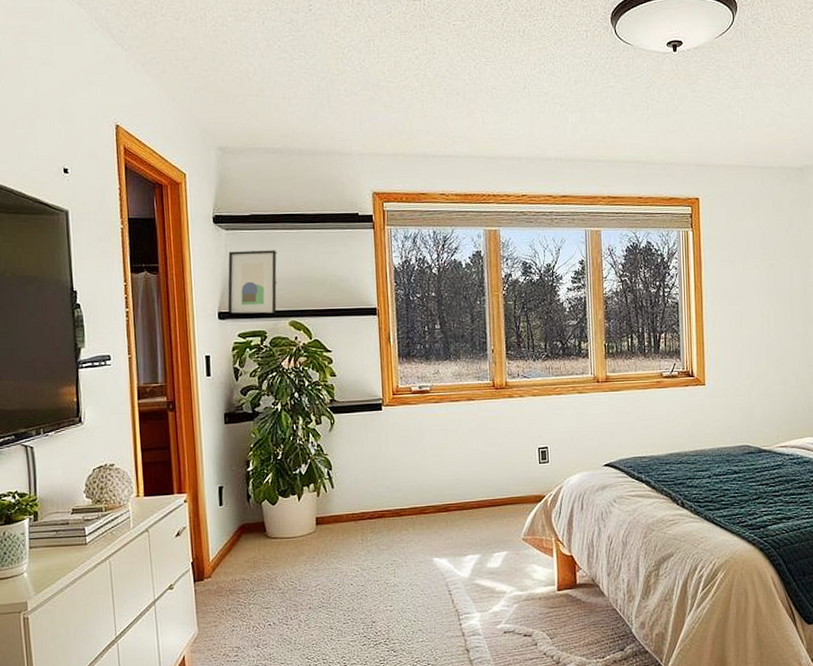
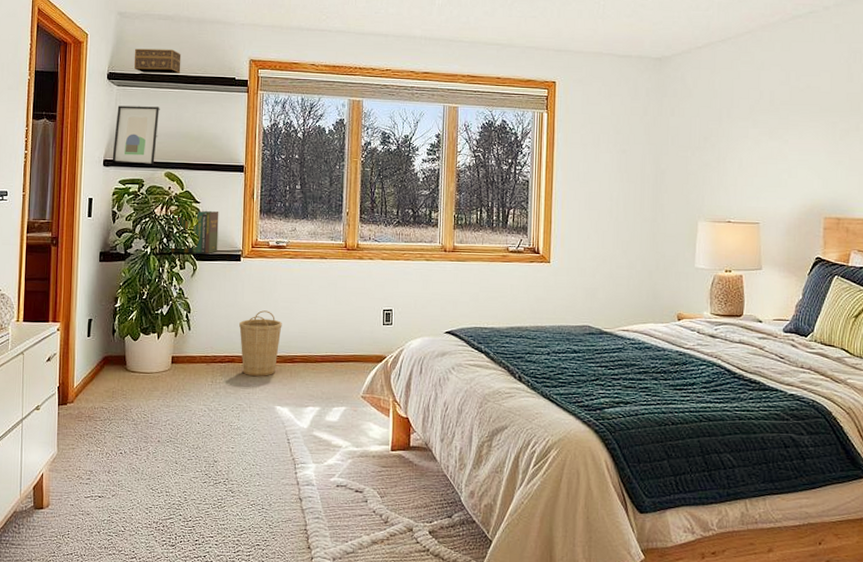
decorative box: none [241,186,297,214] -> present [133,48,181,74]
books: none [300,359,356,408] -> present [167,210,219,254]
basket: none [386,460,433,530] -> present [239,310,282,377]

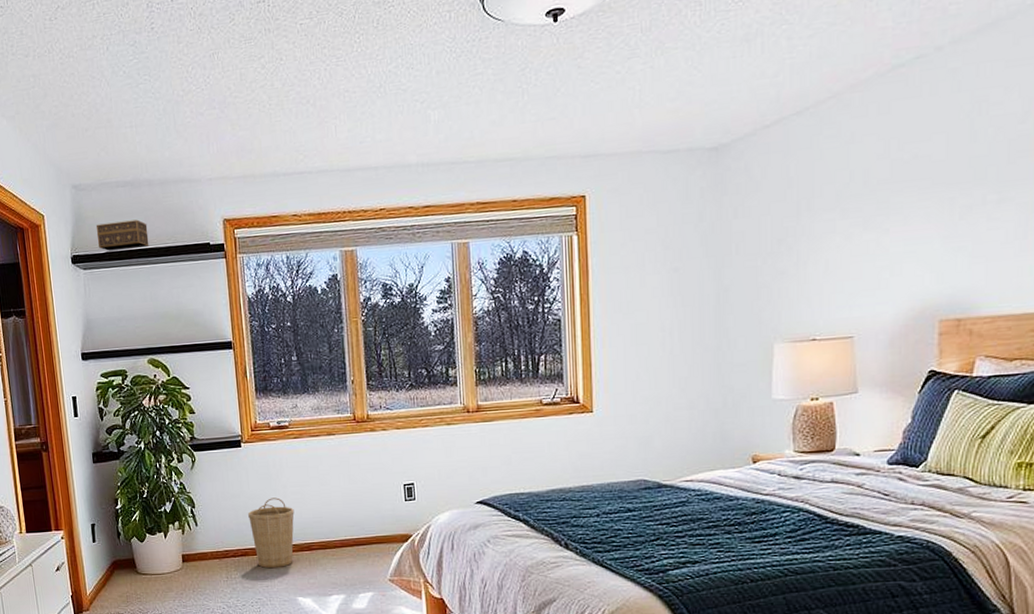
picture frame: present [112,106,160,167] -> none [87,287,136,358]
books: present [167,210,219,254] -> none [162,395,215,446]

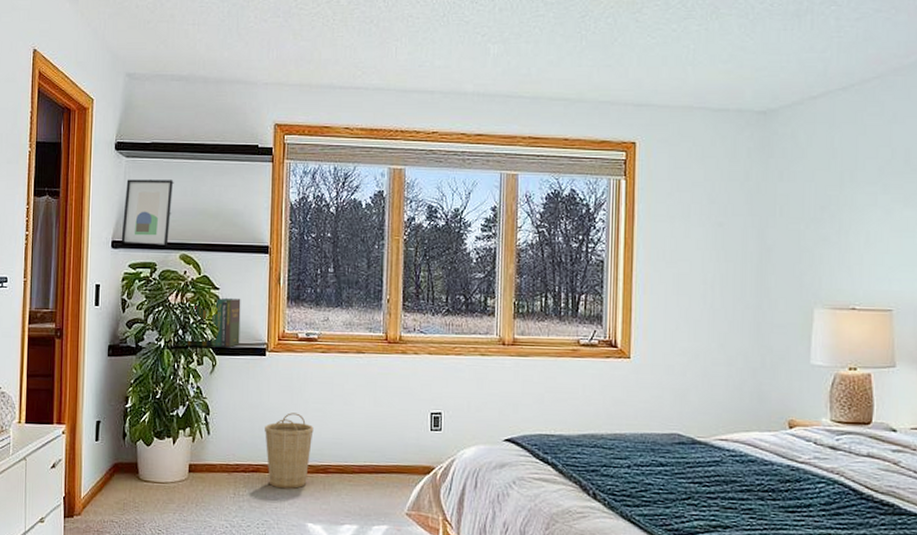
picture frame: none [87,287,136,358] -> present [121,179,174,249]
decorative box: present [95,219,149,251] -> none [144,114,197,142]
books: none [162,395,215,446] -> present [183,297,241,348]

